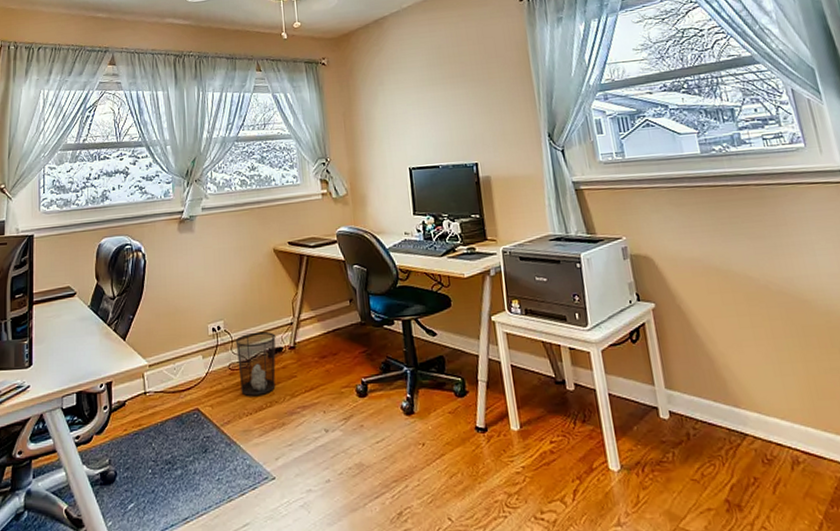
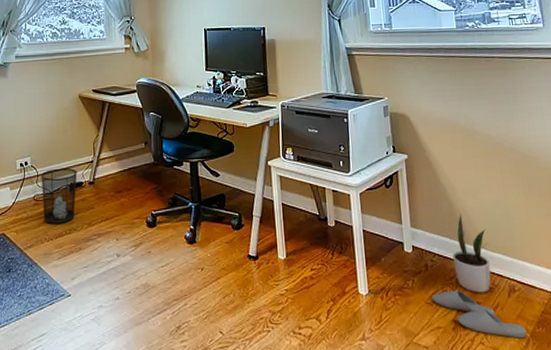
slippers: none [697,462,819,521] -> present [431,289,527,339]
potted plant: none [714,371,769,467] -> present [451,214,491,293]

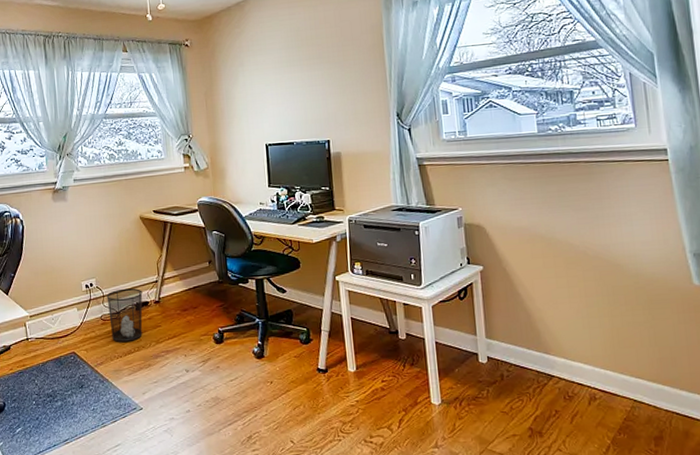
slippers: present [431,289,527,339] -> none [507,398,607,445]
potted plant: present [451,214,491,293] -> none [529,324,571,402]

